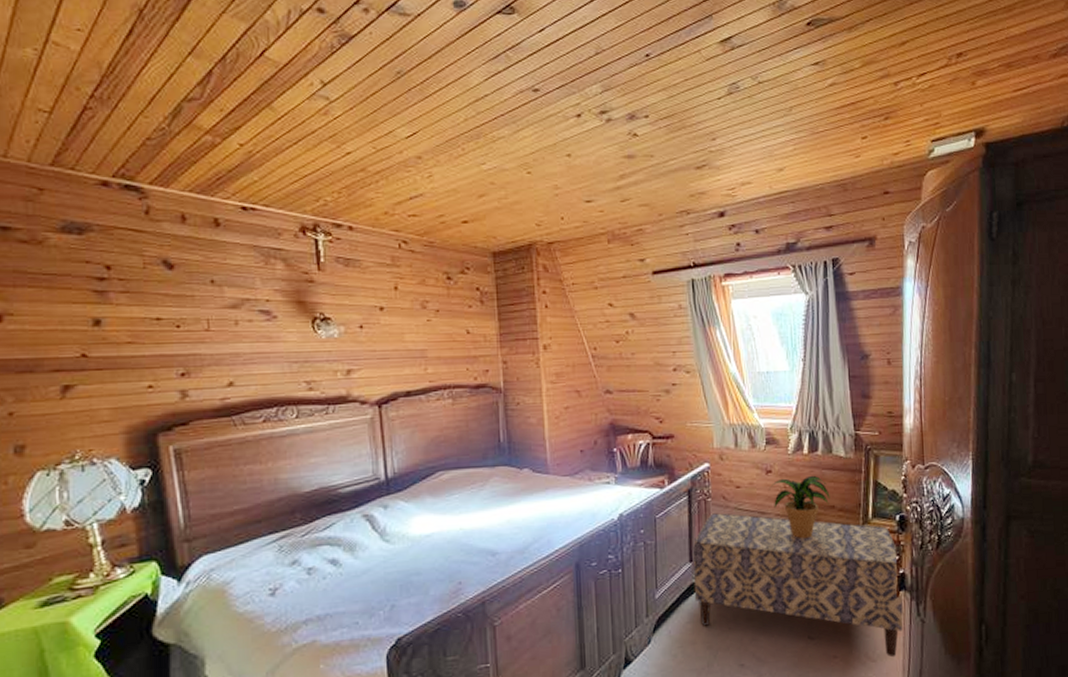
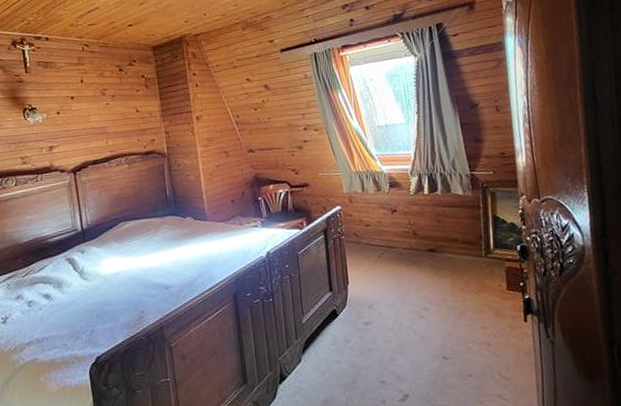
bench: present [692,513,904,658] -> none [331,248,534,376]
potted plant: present [769,475,830,539] -> none [395,212,452,269]

